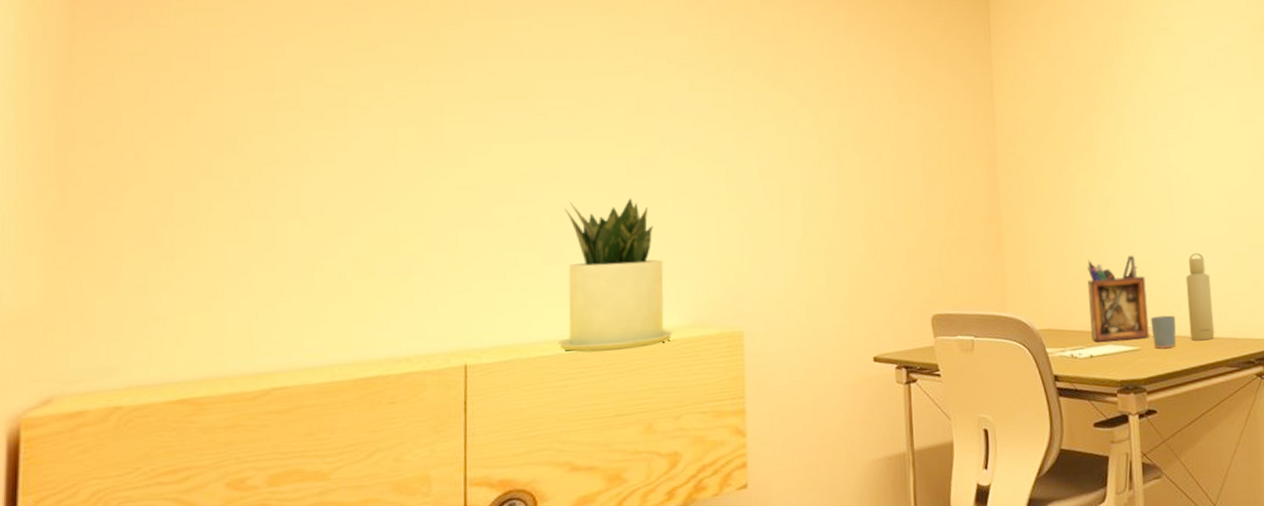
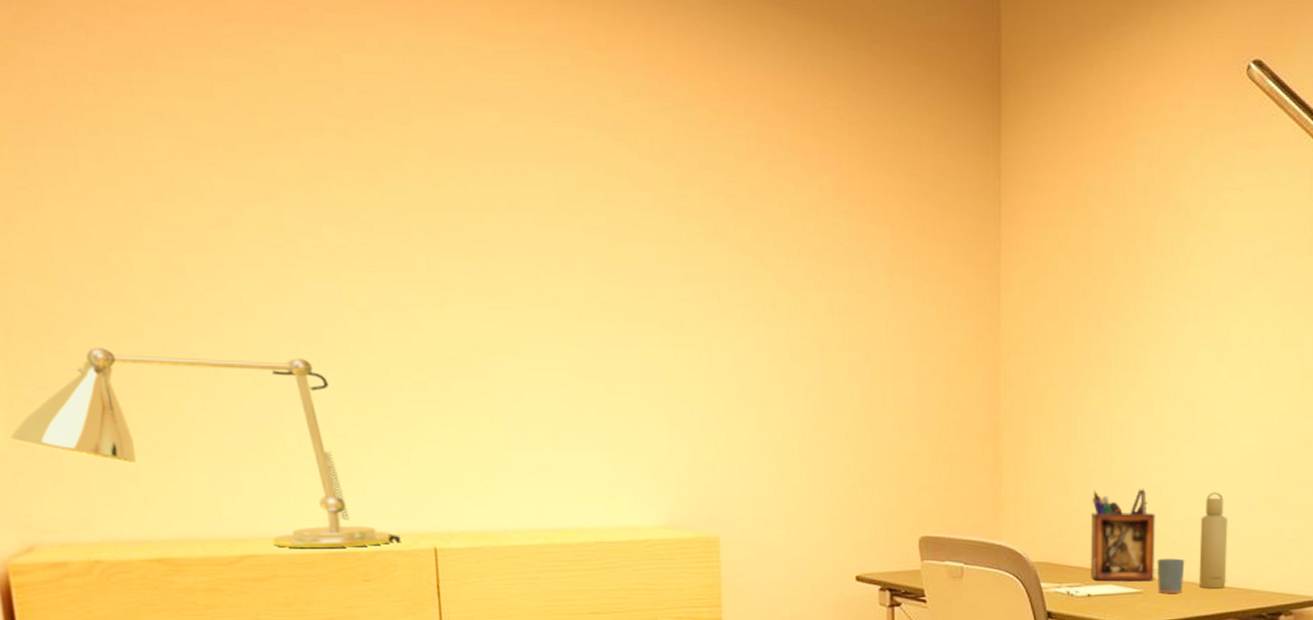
desk lamp: none [46,197,432,378] -> present [8,348,401,549]
planter: present [558,198,673,353] -> none [526,381,646,546]

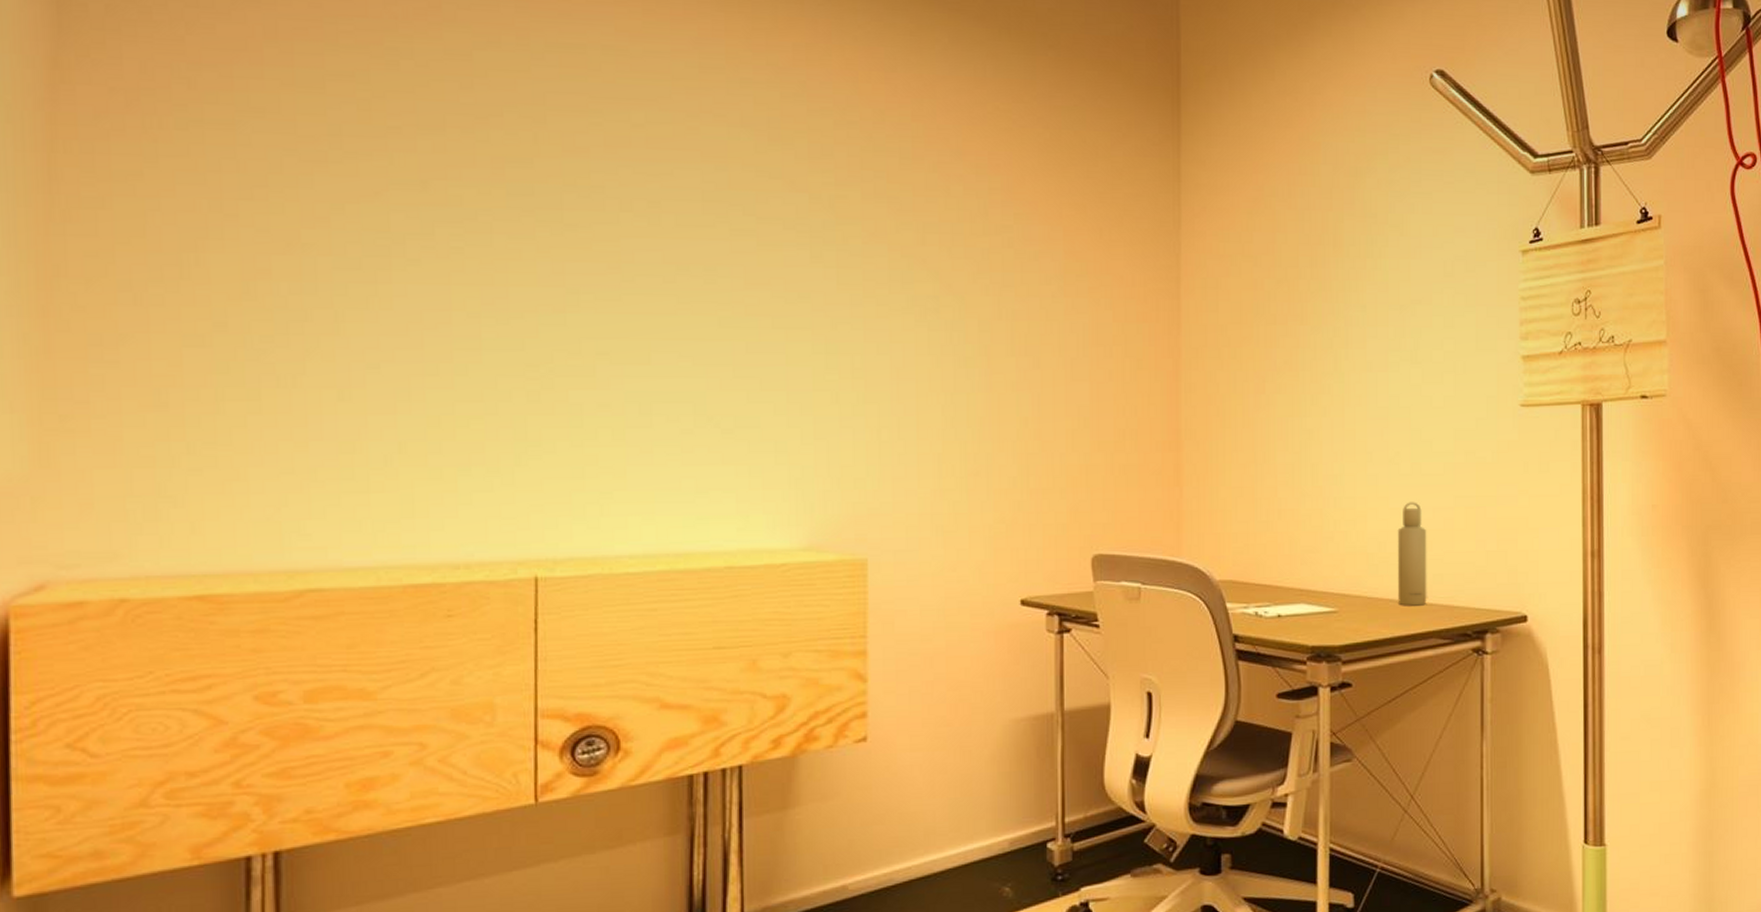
desk lamp: present [8,348,401,549] -> none [32,357,496,581]
desk organizer: present [1090,489,1155,582] -> none [1279,500,1349,600]
mug: present [1157,558,1185,593] -> none [1352,573,1382,612]

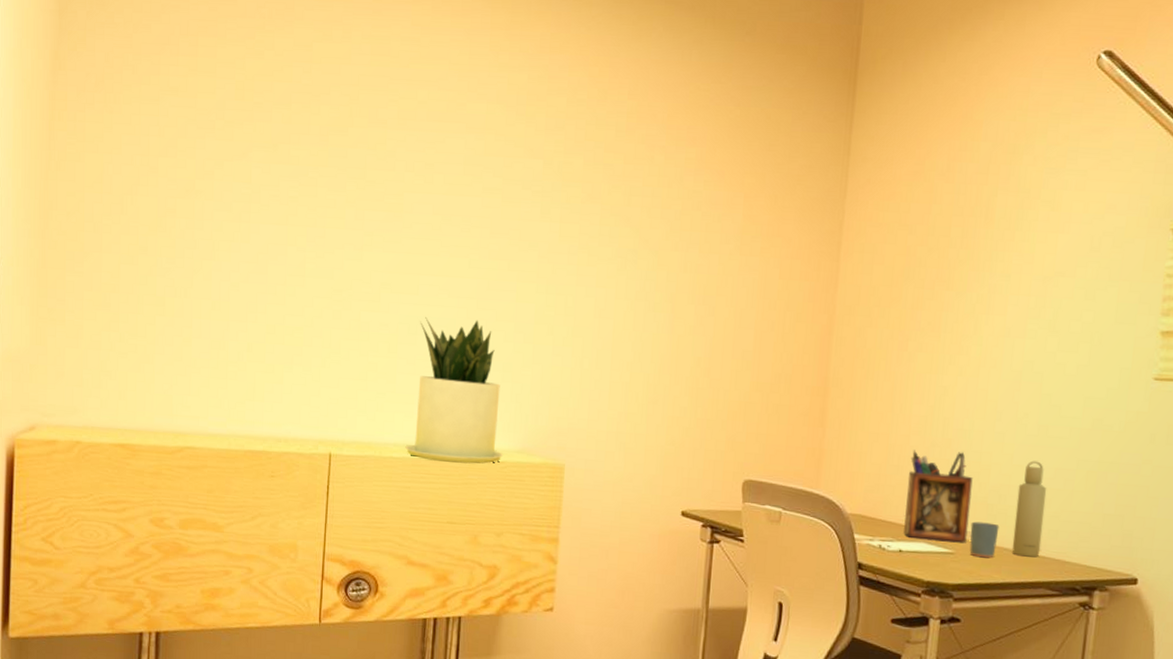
planter: none [646,391,783,572] -> present [405,316,503,464]
desk organizer: none [1279,500,1349,600] -> present [904,449,973,543]
mug: none [1352,573,1382,612] -> present [969,521,1000,558]

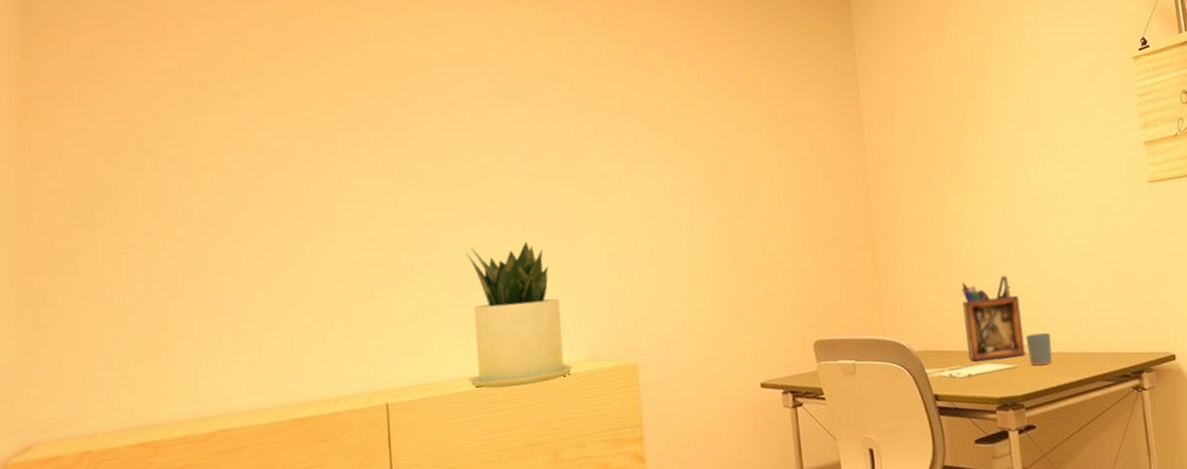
bottle: present [1011,460,1047,558] -> none [1058,270,1090,357]

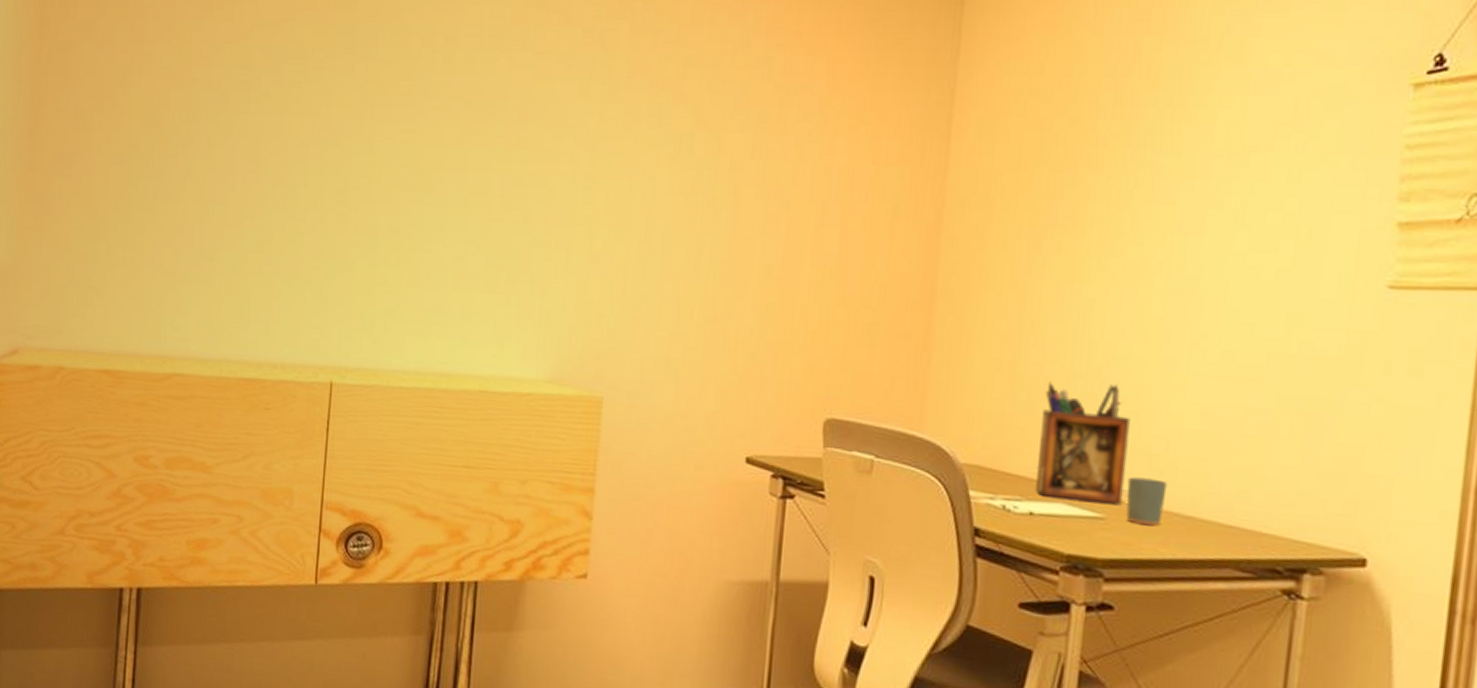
planter: present [466,241,573,389] -> none [416,218,529,396]

